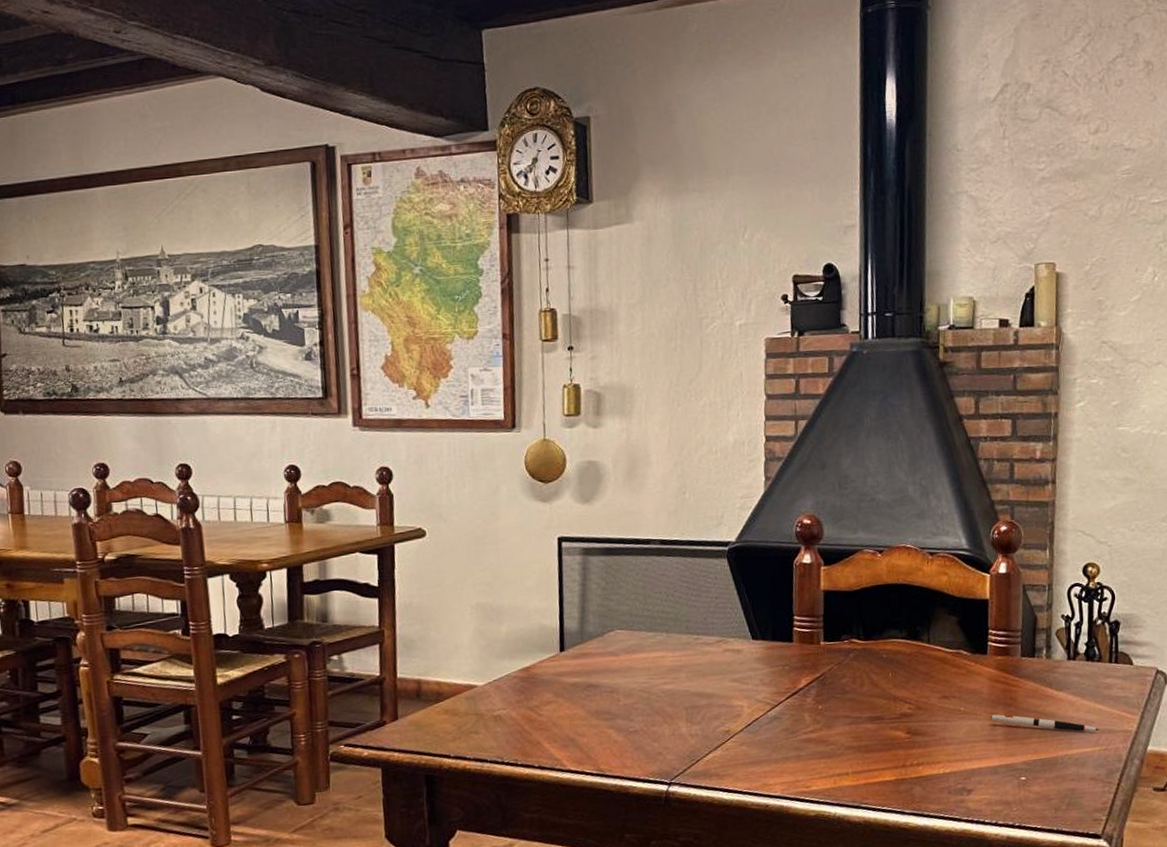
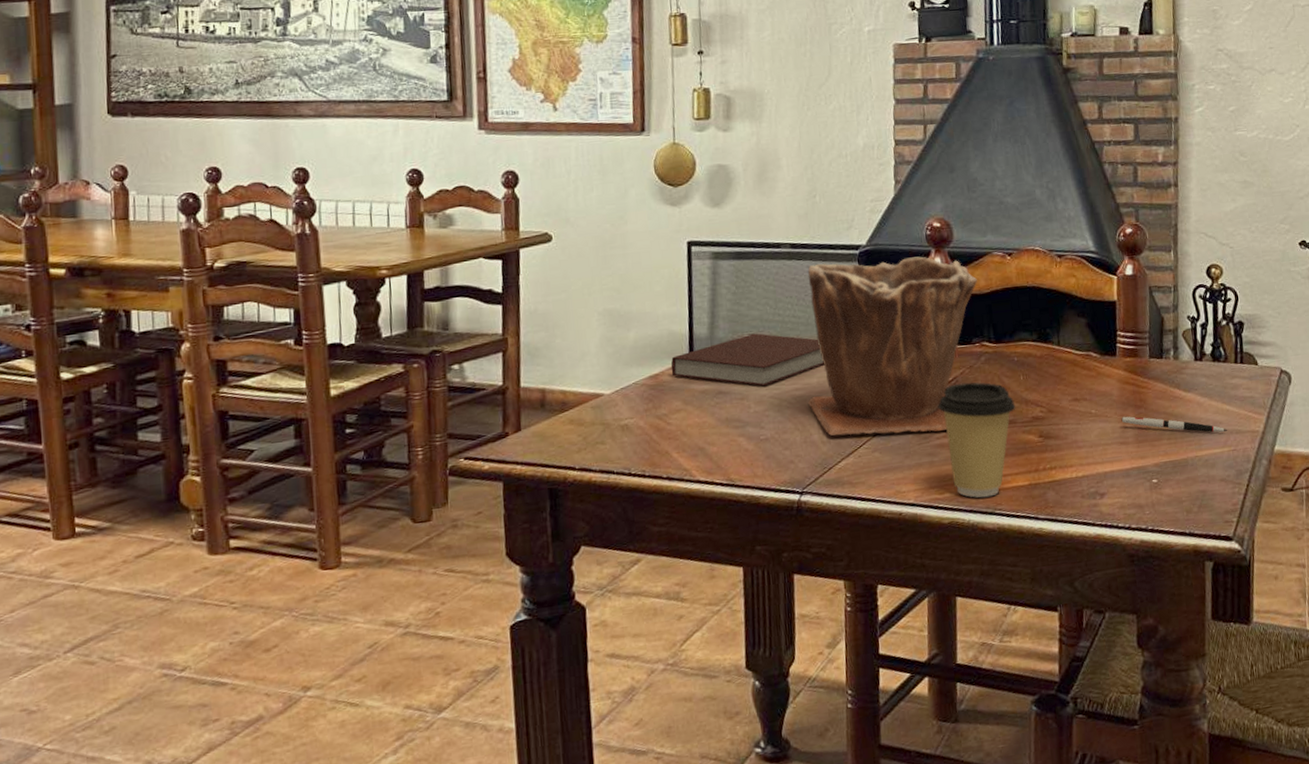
notebook: none [542,628,693,680] -> present [670,333,824,387]
plant pot: none [676,553,848,729] -> present [808,256,978,436]
coffee cup: none [805,678,884,792] -> present [937,382,1016,498]

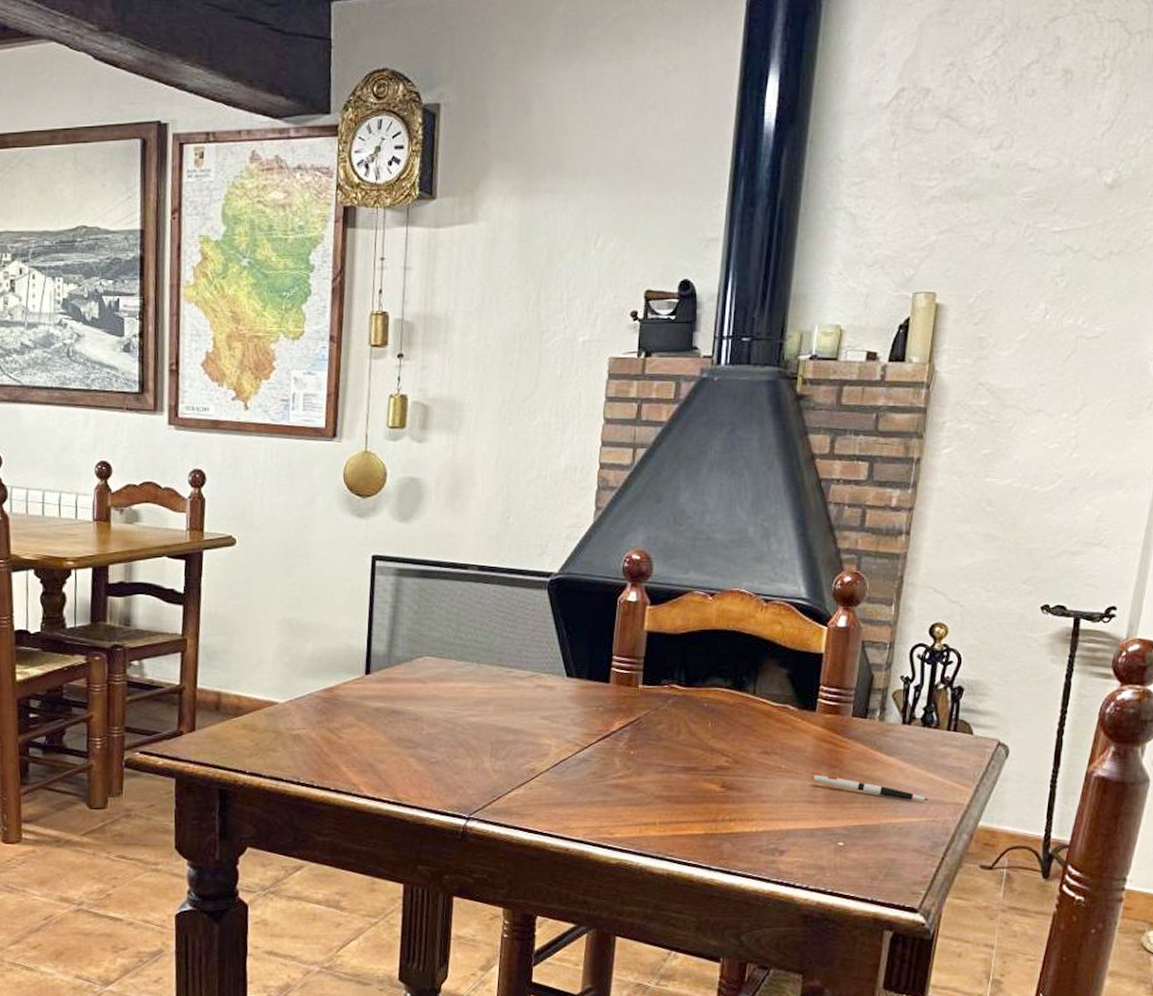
notebook: present [670,333,824,387] -> none [346,655,503,710]
plant pot: present [808,256,978,436] -> none [483,588,674,771]
coffee cup: present [937,382,1016,498] -> none [617,724,700,842]

